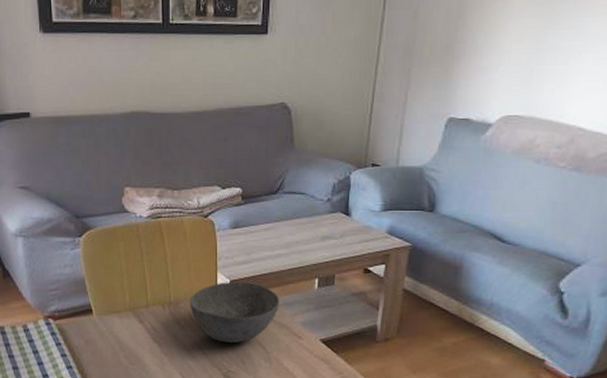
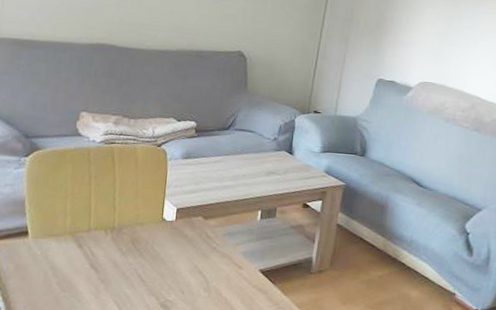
bowl: present [190,282,280,343] -> none [133,209,224,271]

